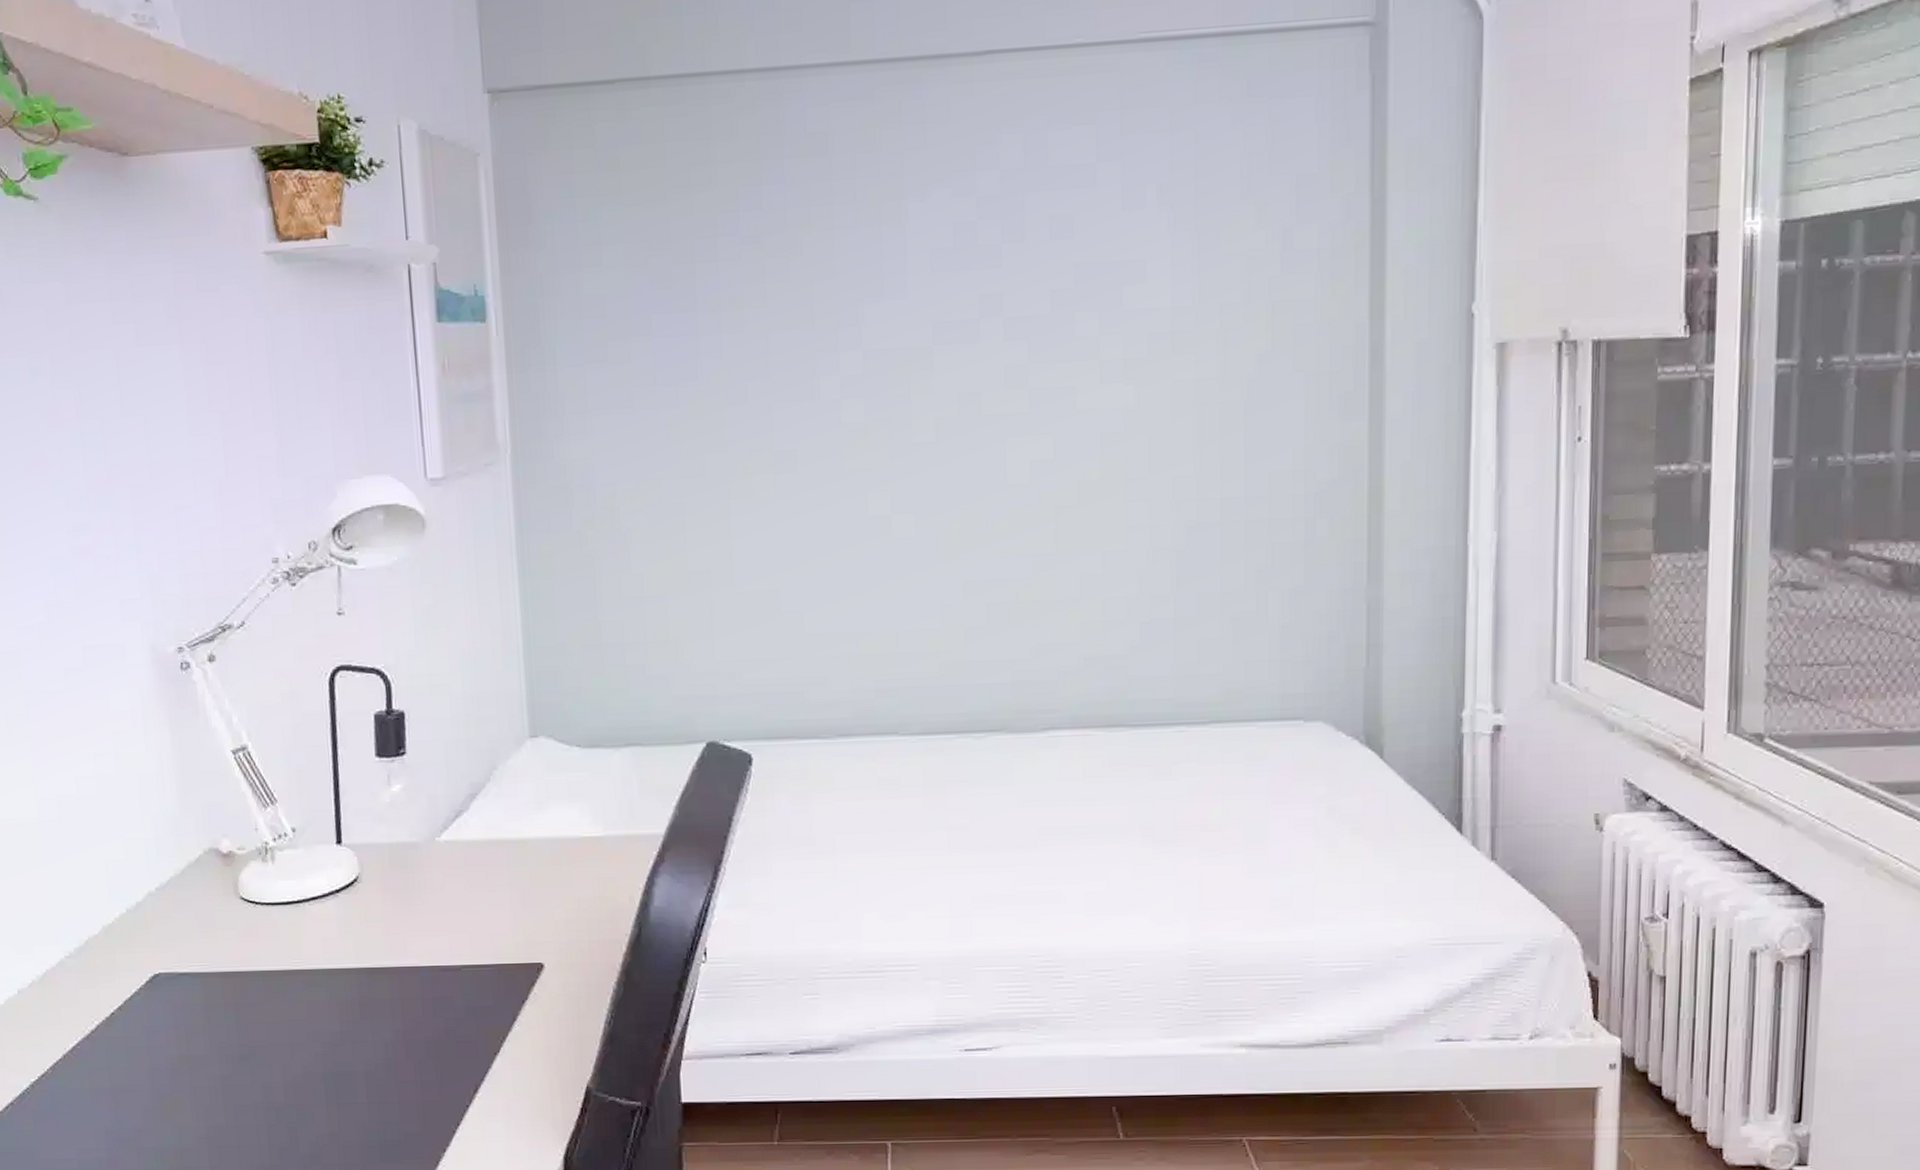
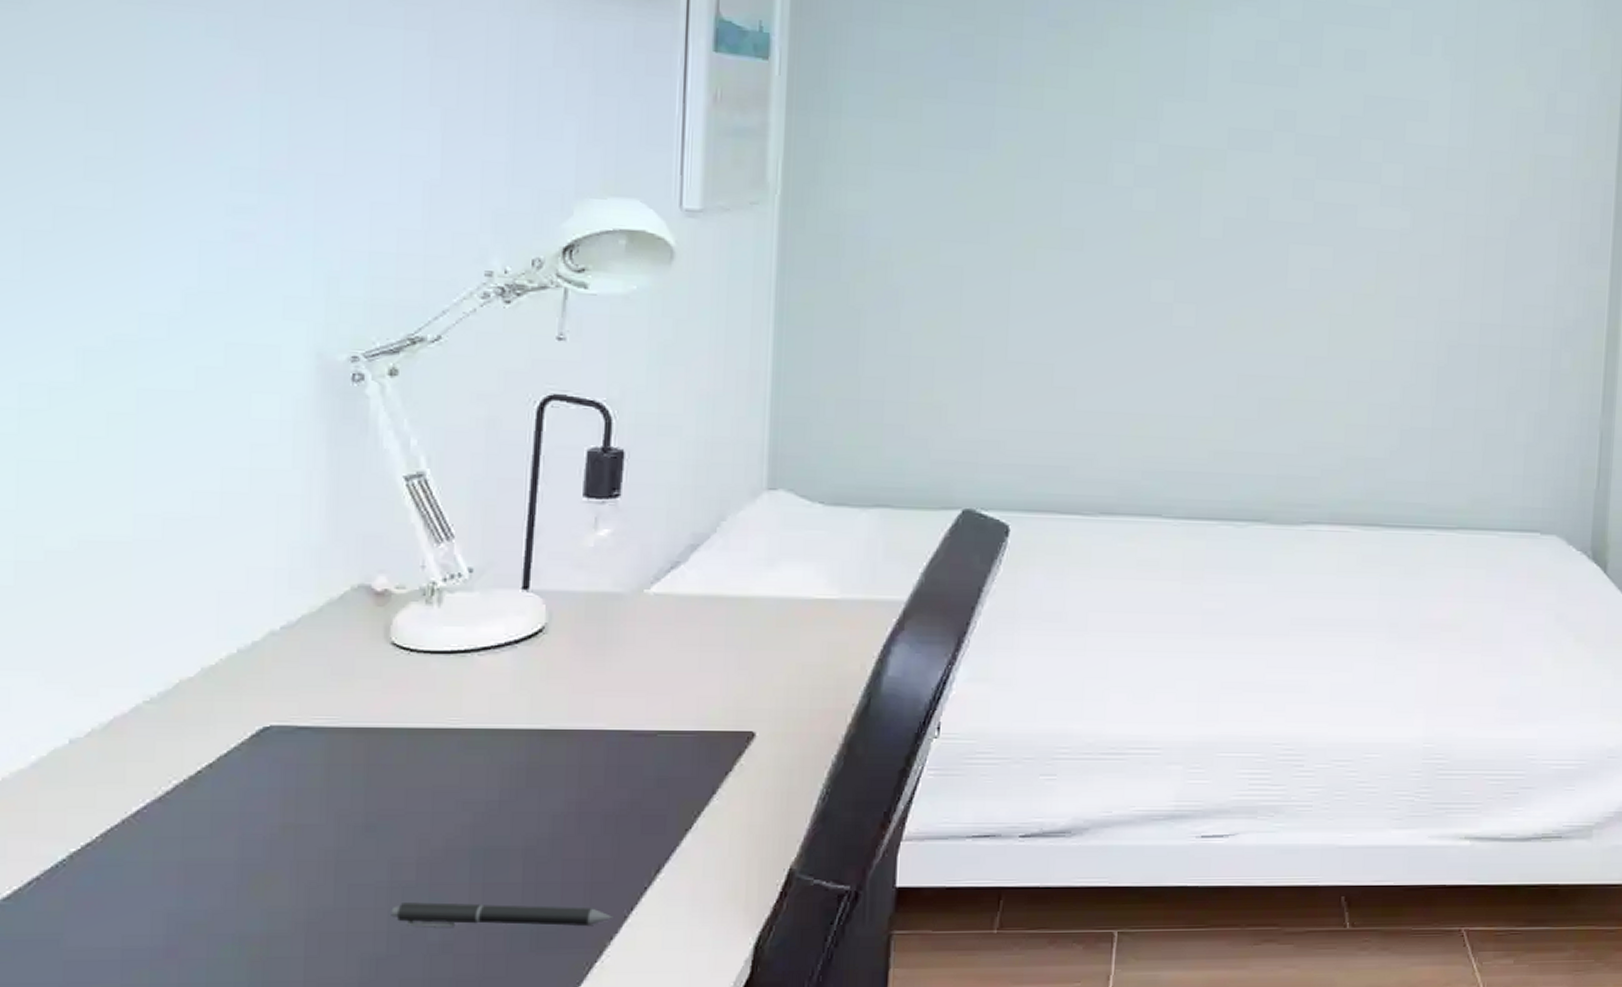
pen: none [269,1120,445,1142] -> present [391,902,615,928]

